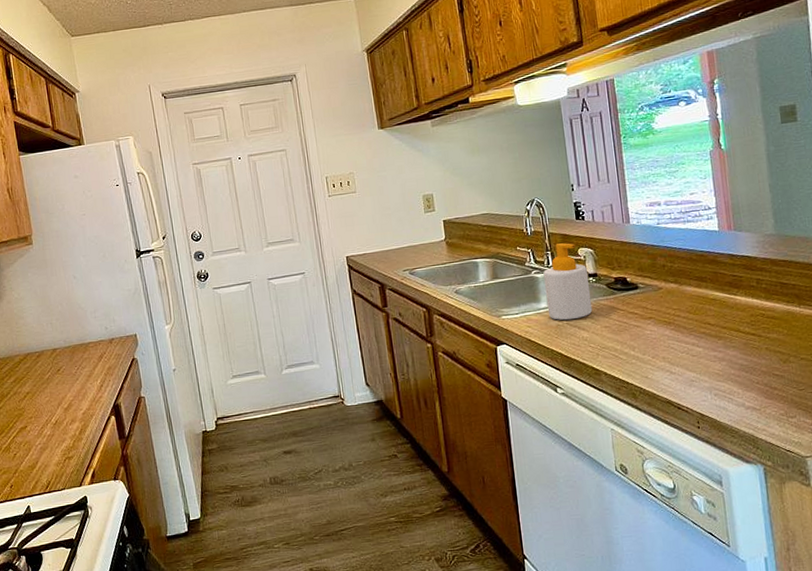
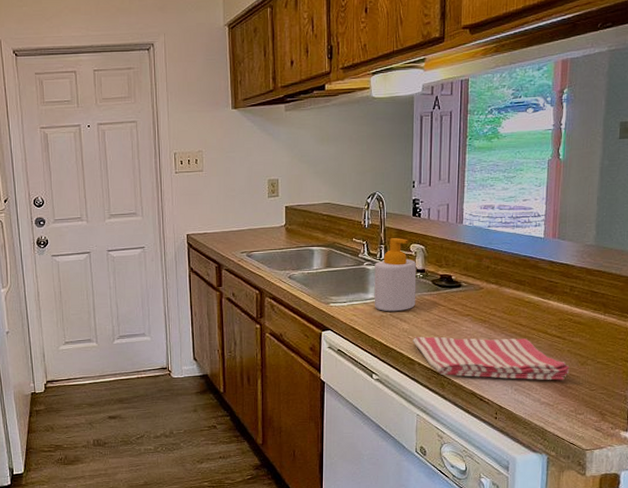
dish towel: none [595,338,772,385] -> present [413,336,570,381]

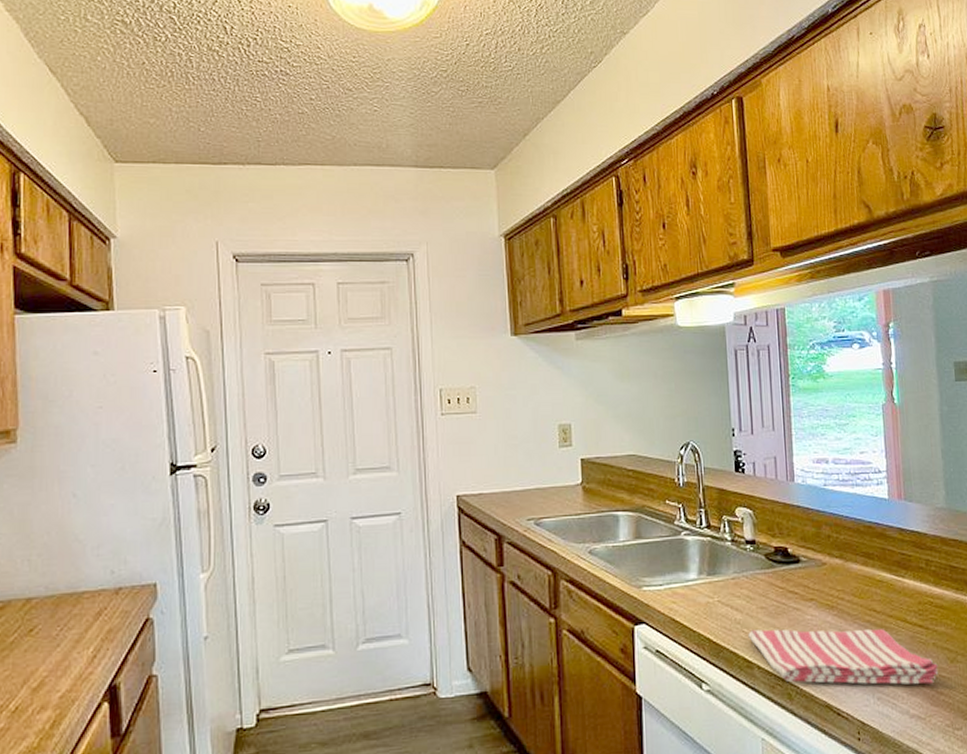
soap bottle: present [374,238,417,312] -> none [694,500,748,597]

